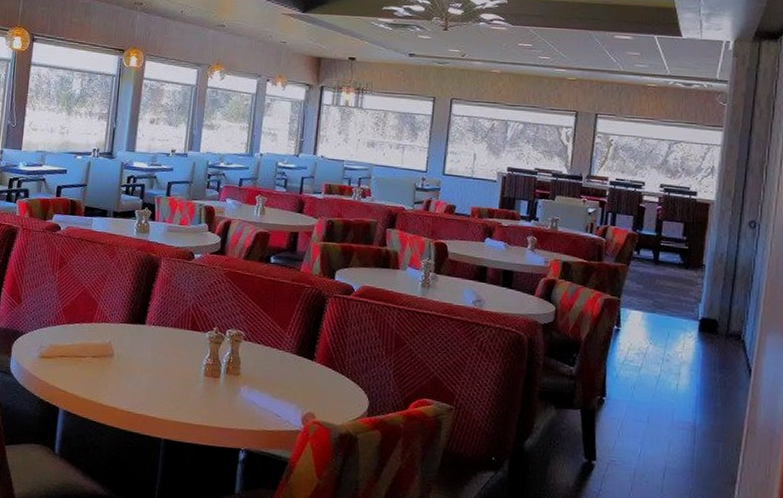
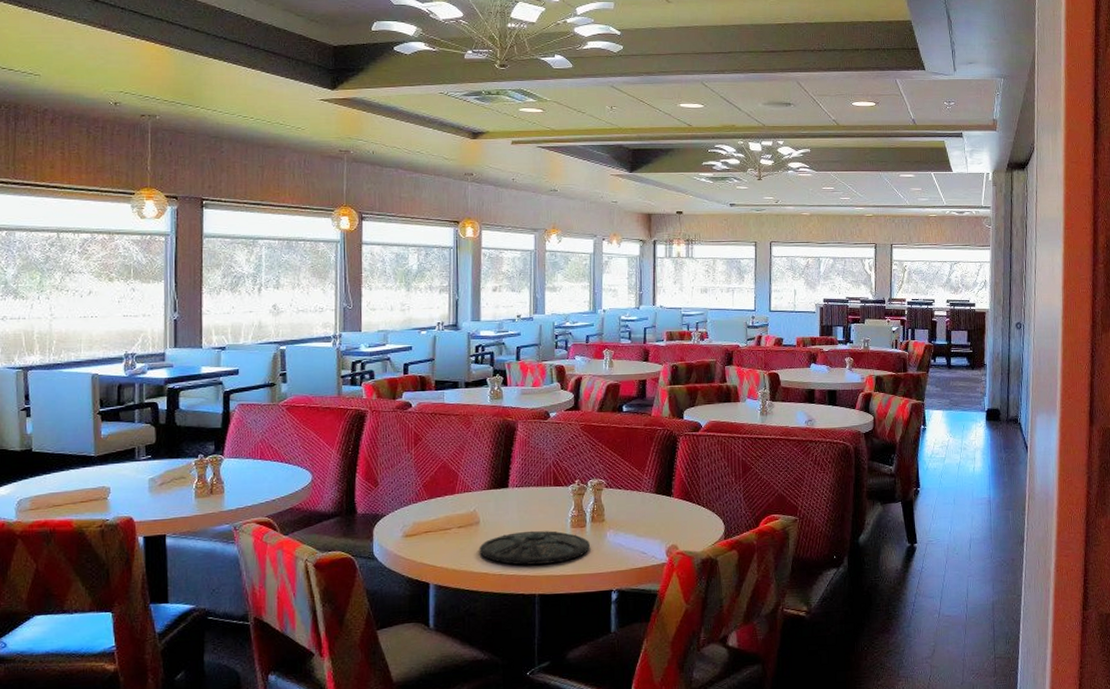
plate: none [110,371,223,410] -> present [479,530,591,565]

